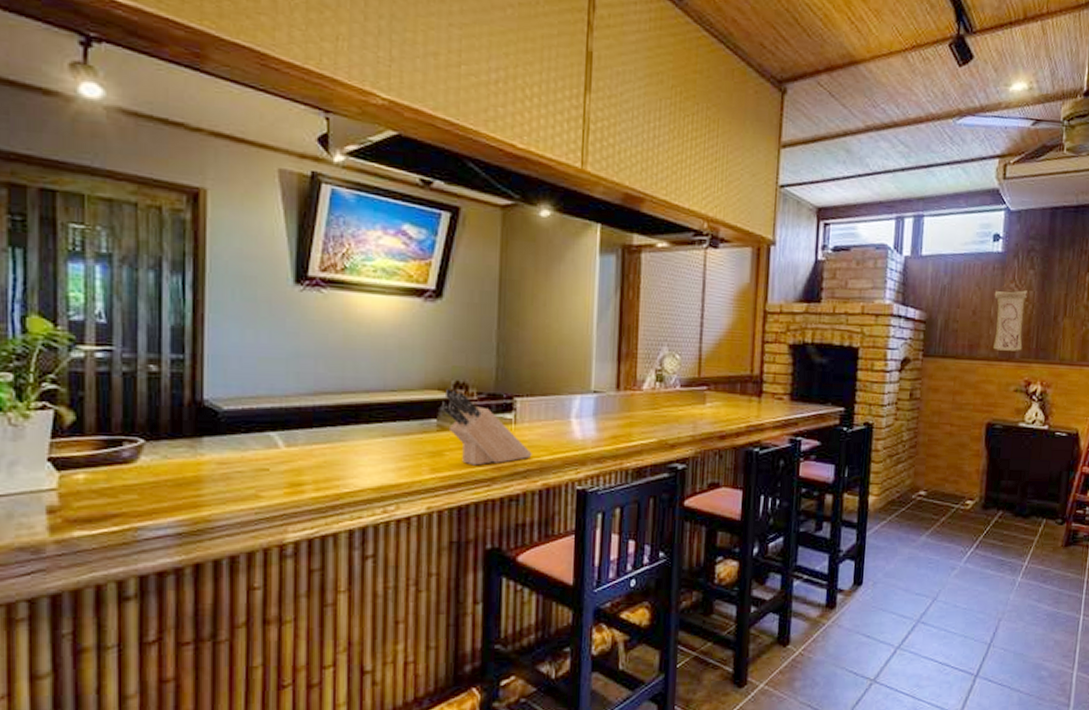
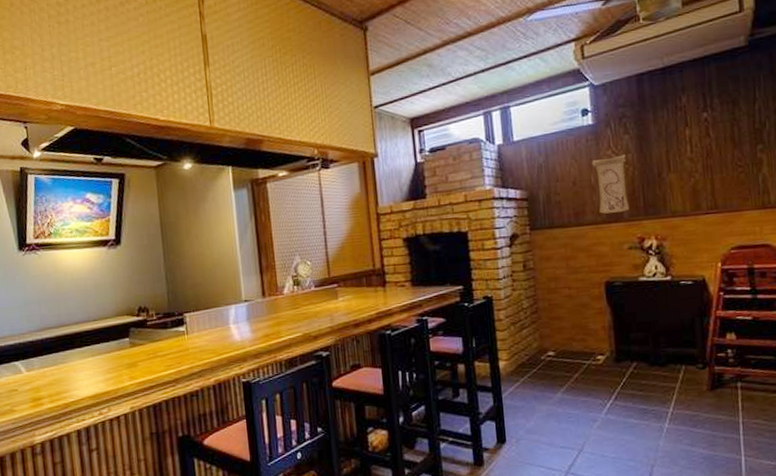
knife block: present [440,388,532,466] -> none [130,313,204,371]

